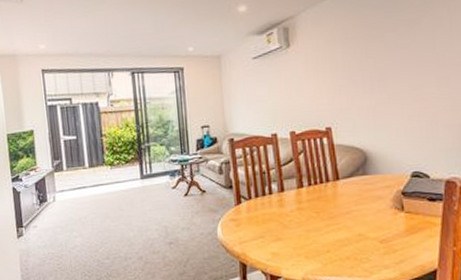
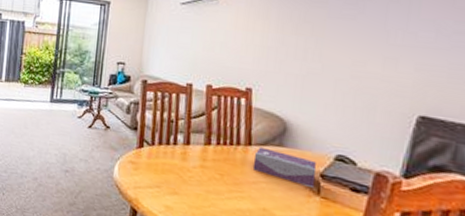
tissue box: none [343,179,399,206] -> present [252,147,317,188]

